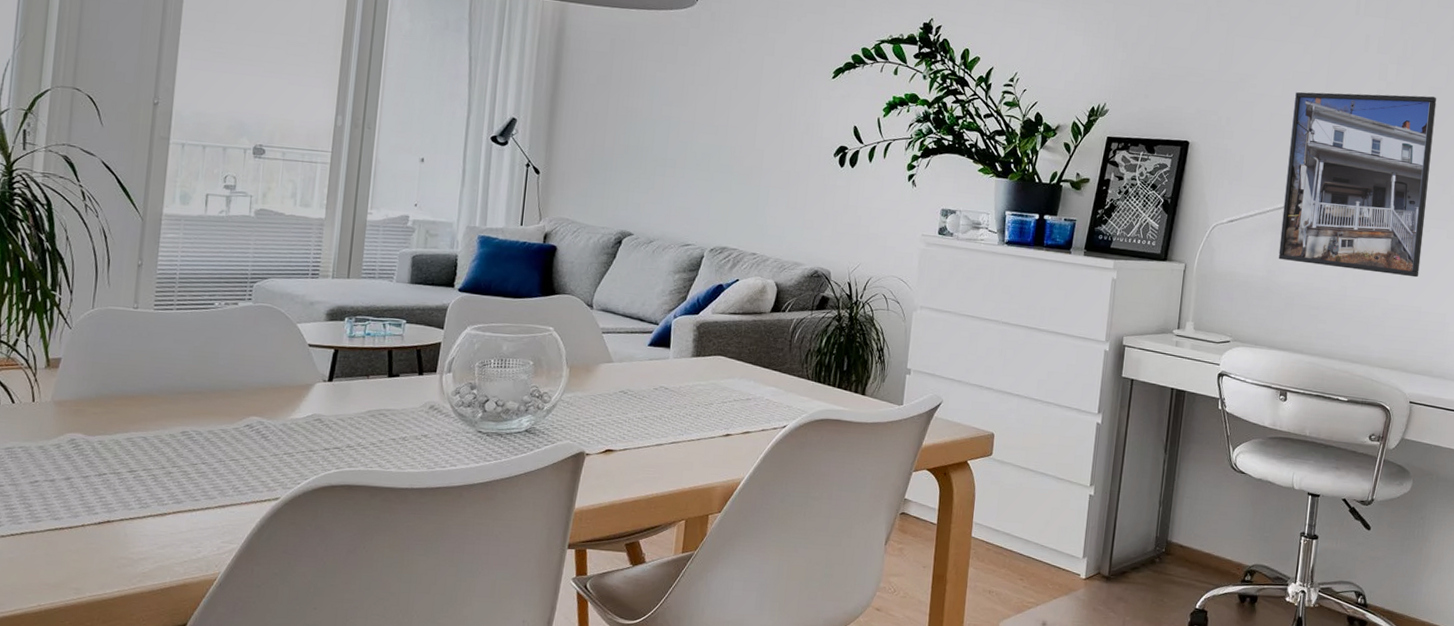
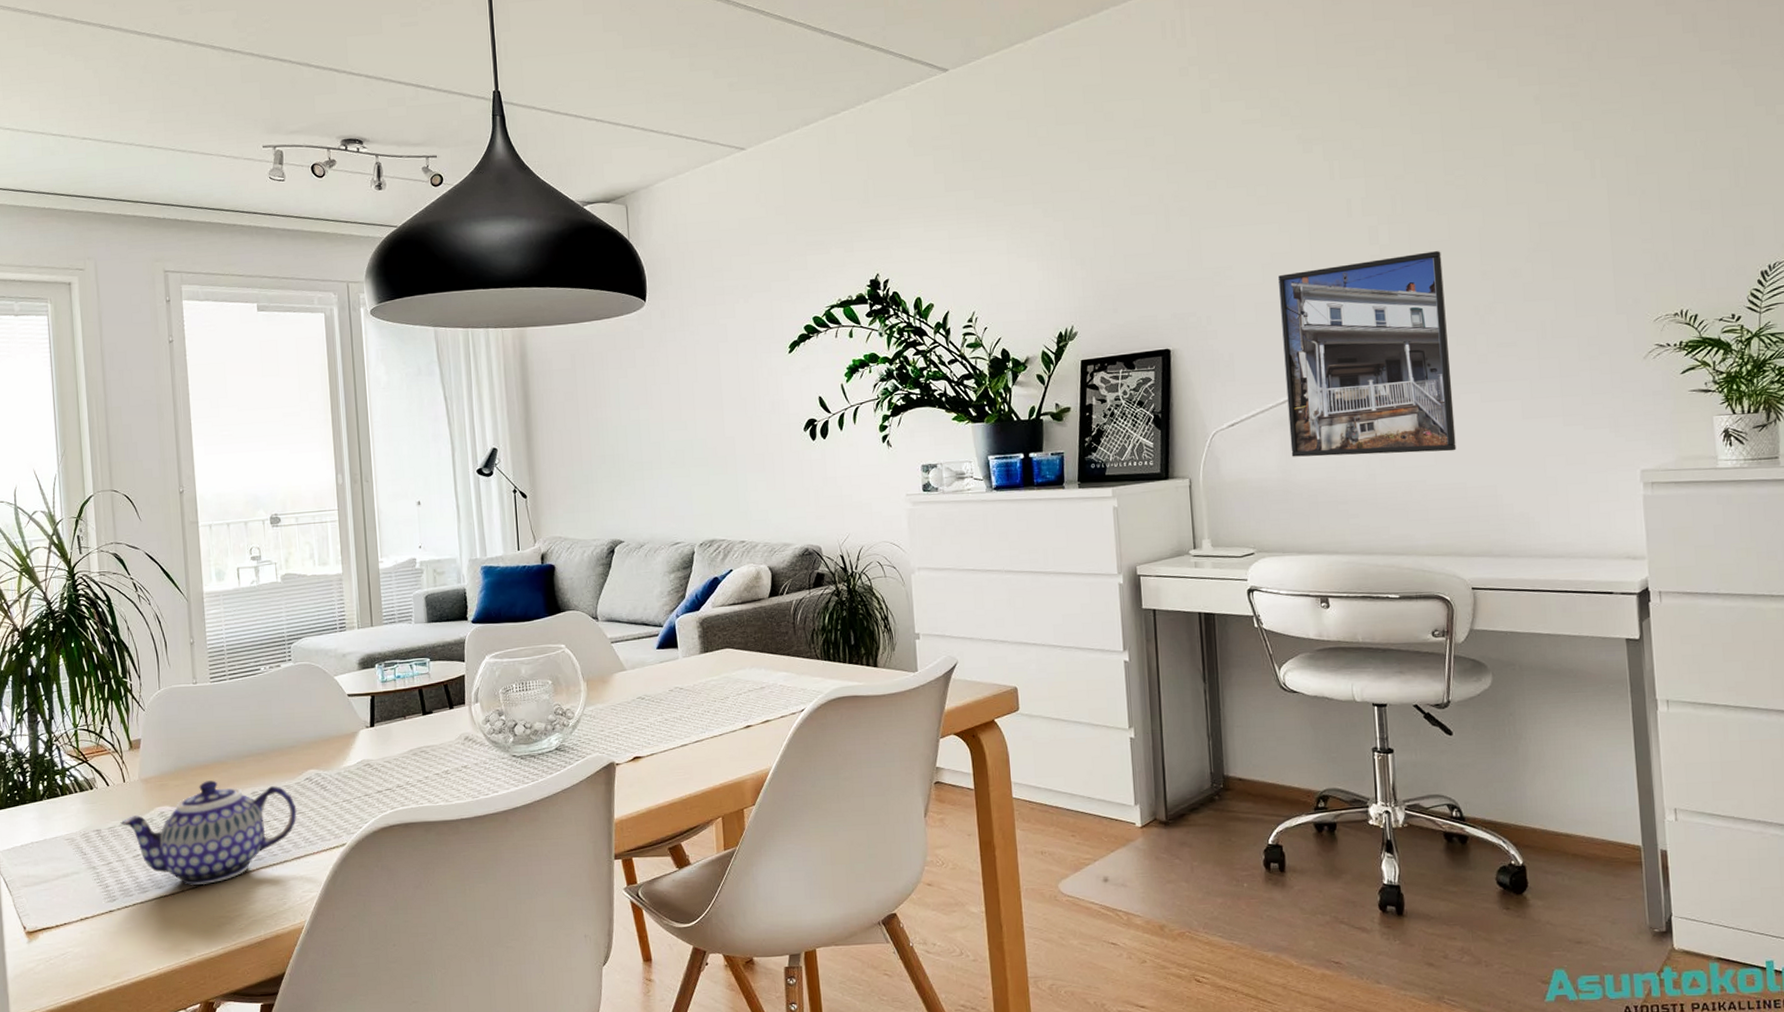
teapot: none [19,412,230,522] -> present [119,780,297,885]

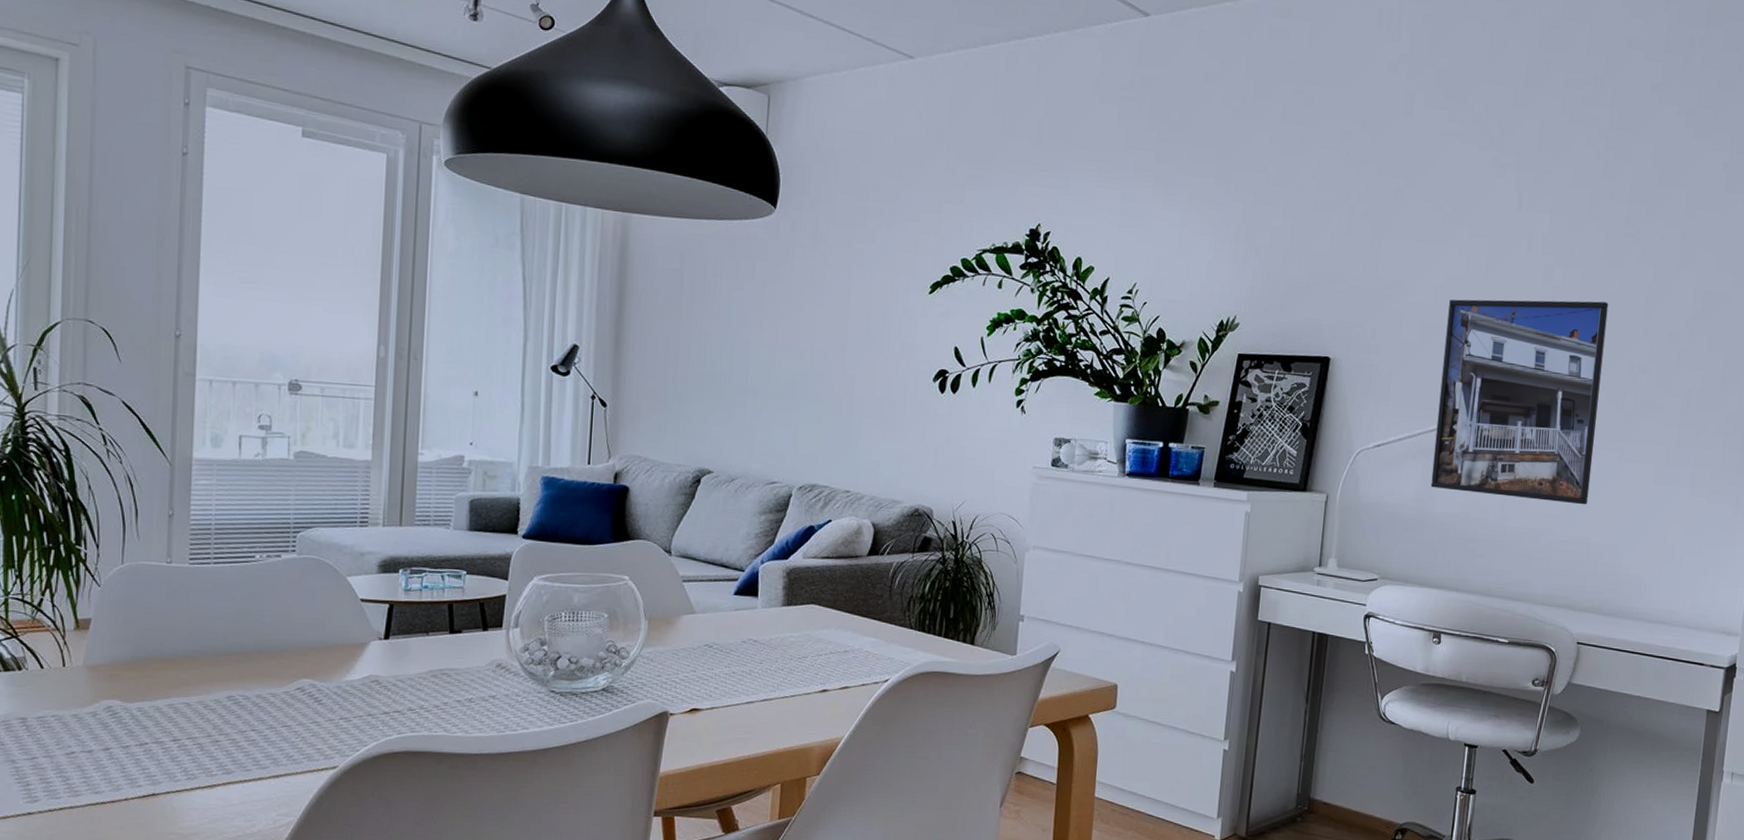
teapot: present [119,780,297,885] -> none [52,676,281,795]

